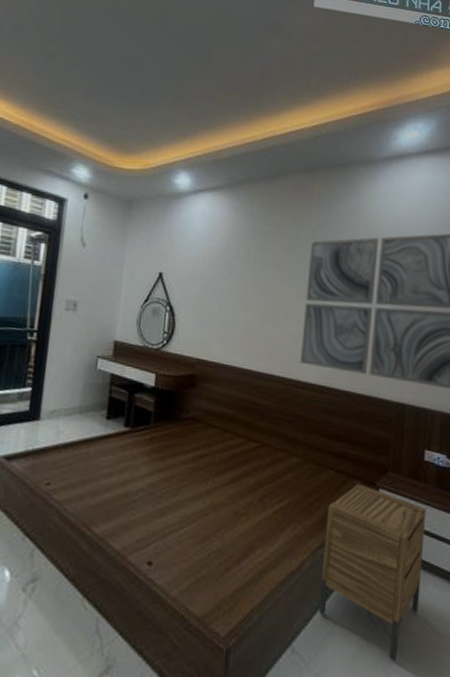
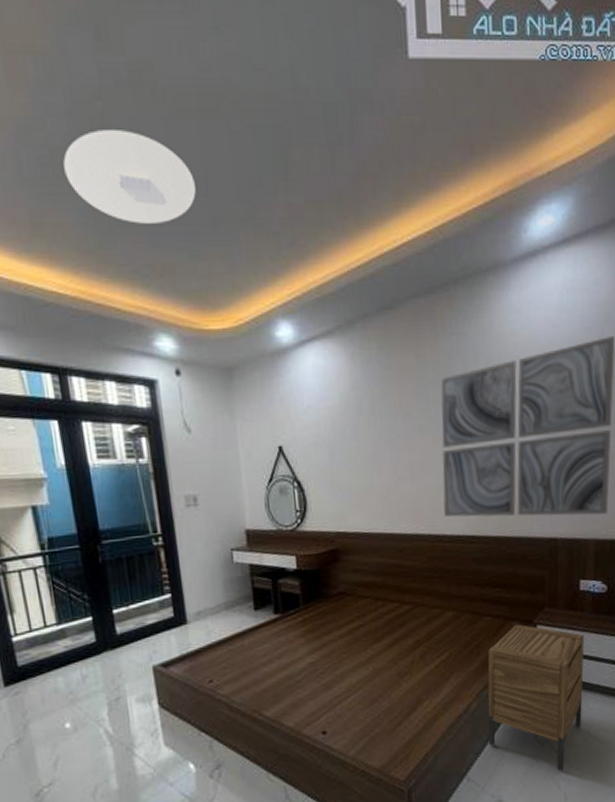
ceiling light: none [34,14,134,85] -> present [63,130,196,224]

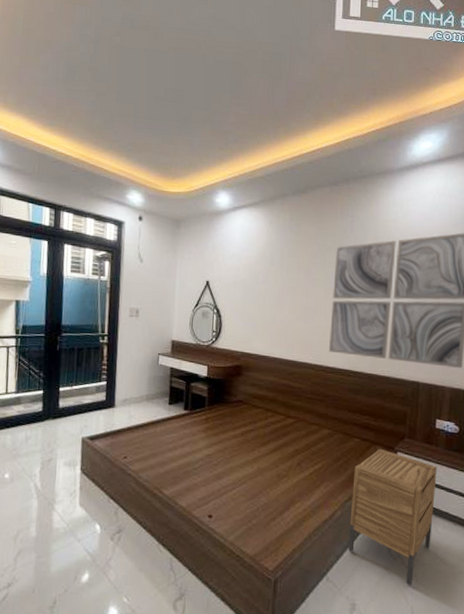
ceiling light: present [63,130,196,224] -> none [86,54,174,117]

